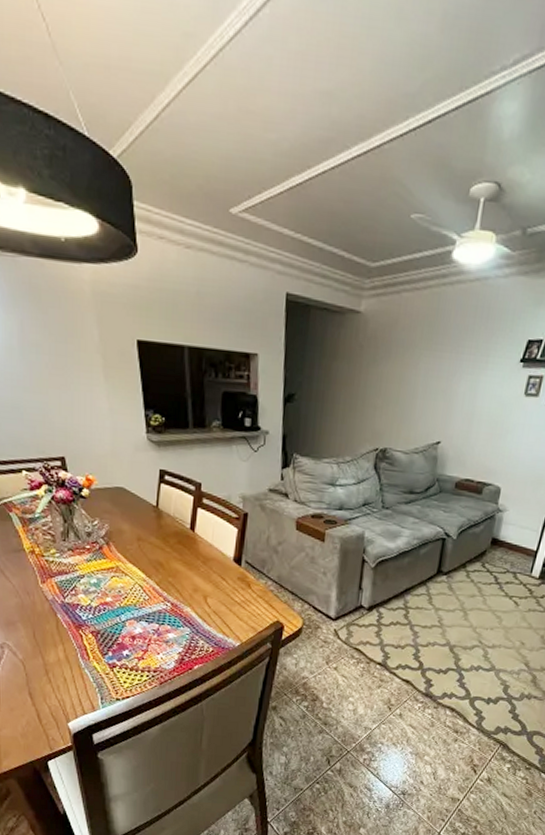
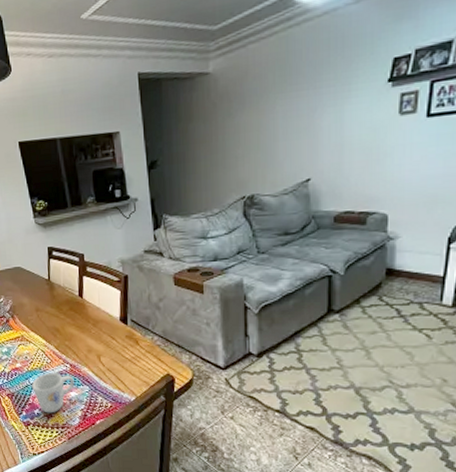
mug: none [123,610,174,656] -> present [32,372,75,413]

